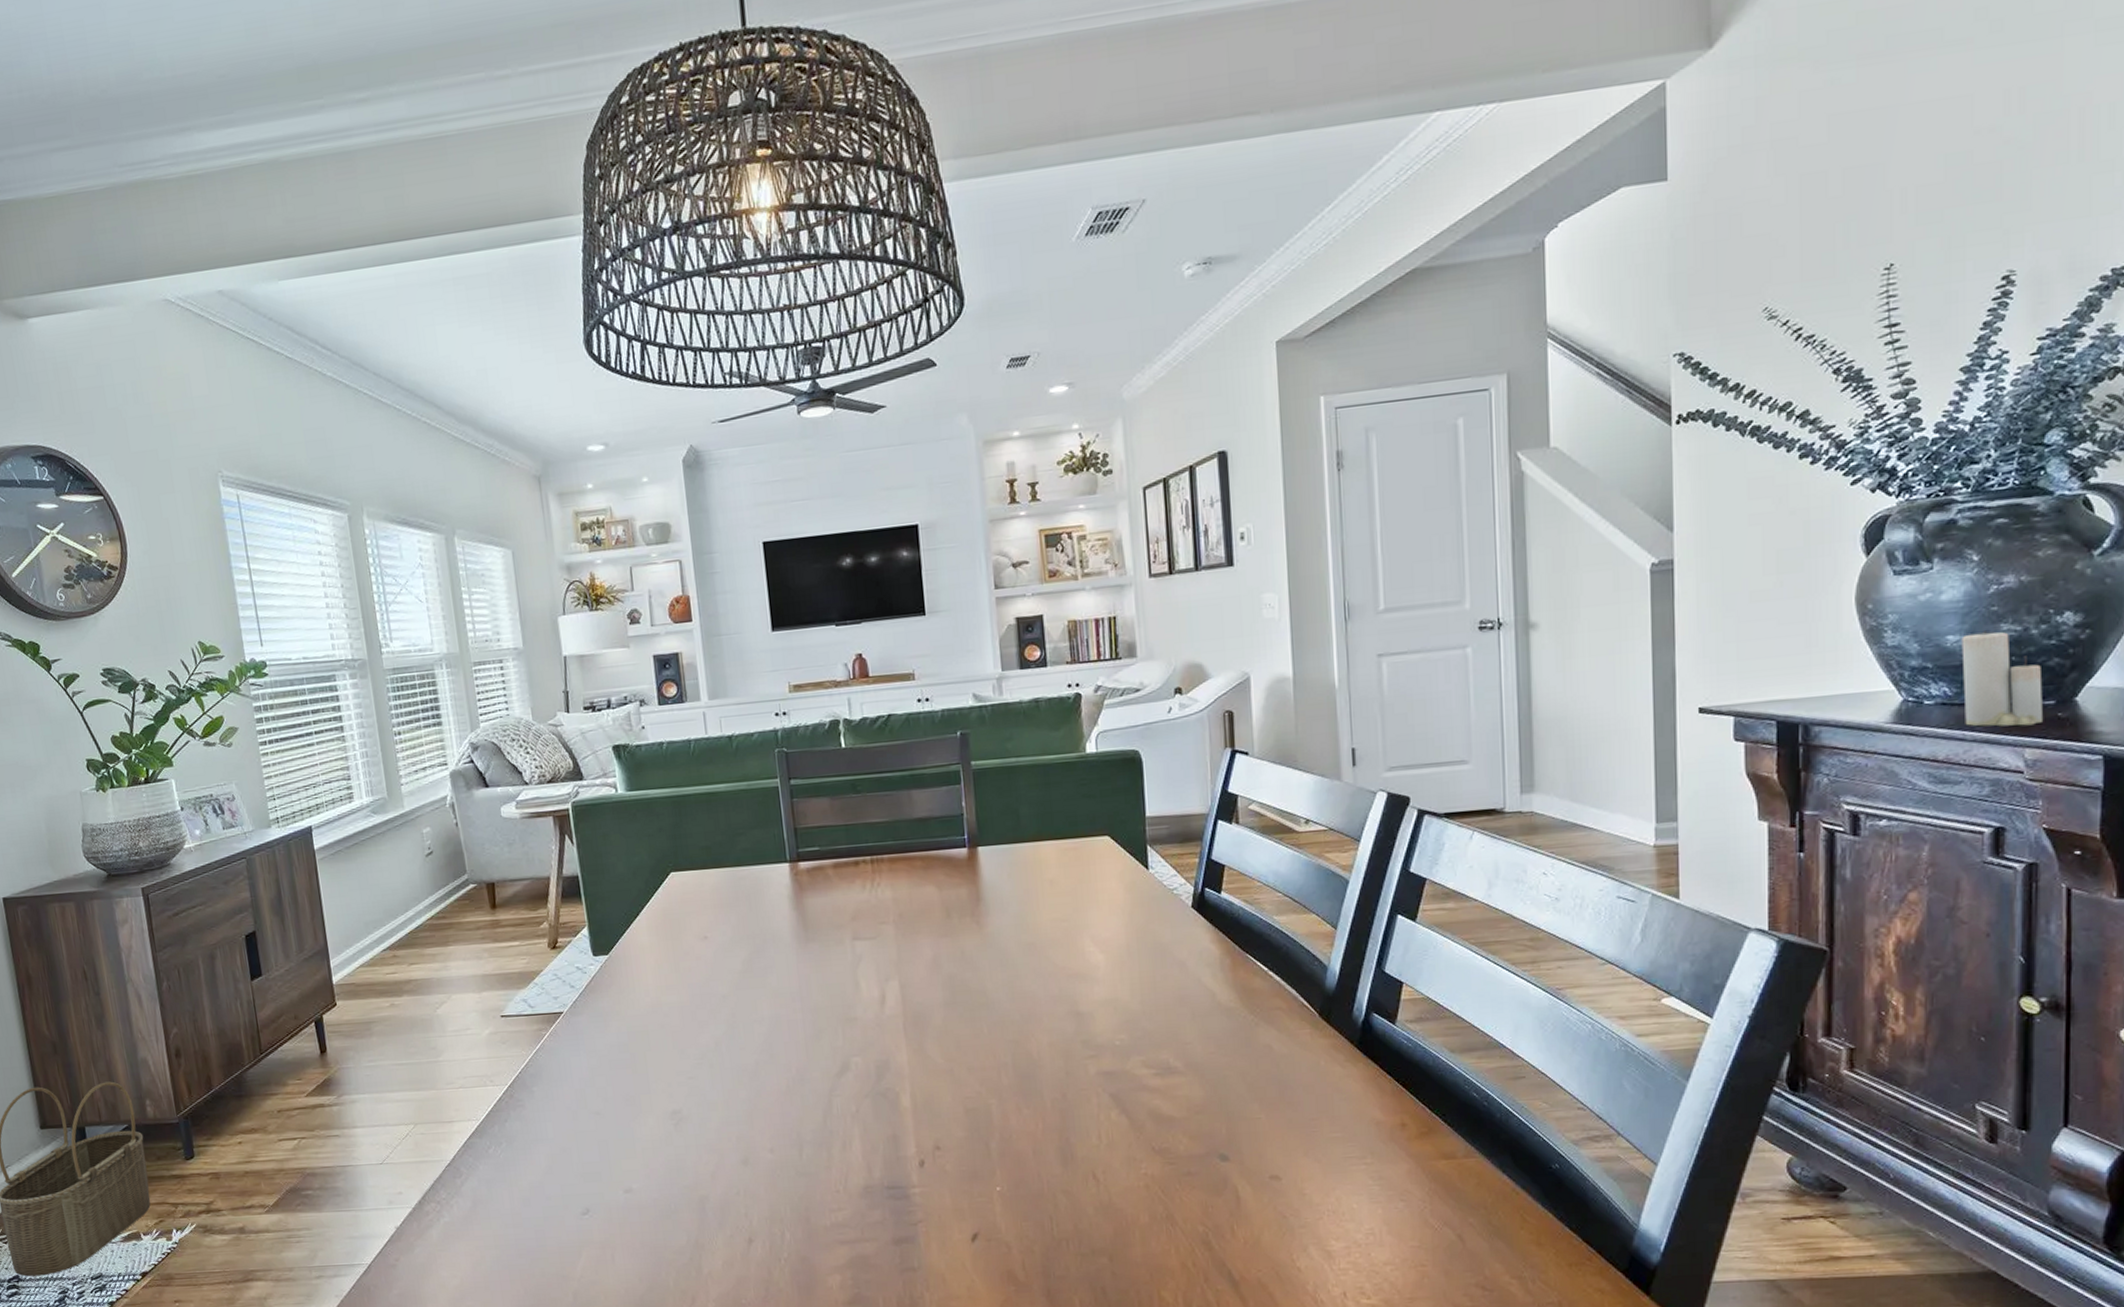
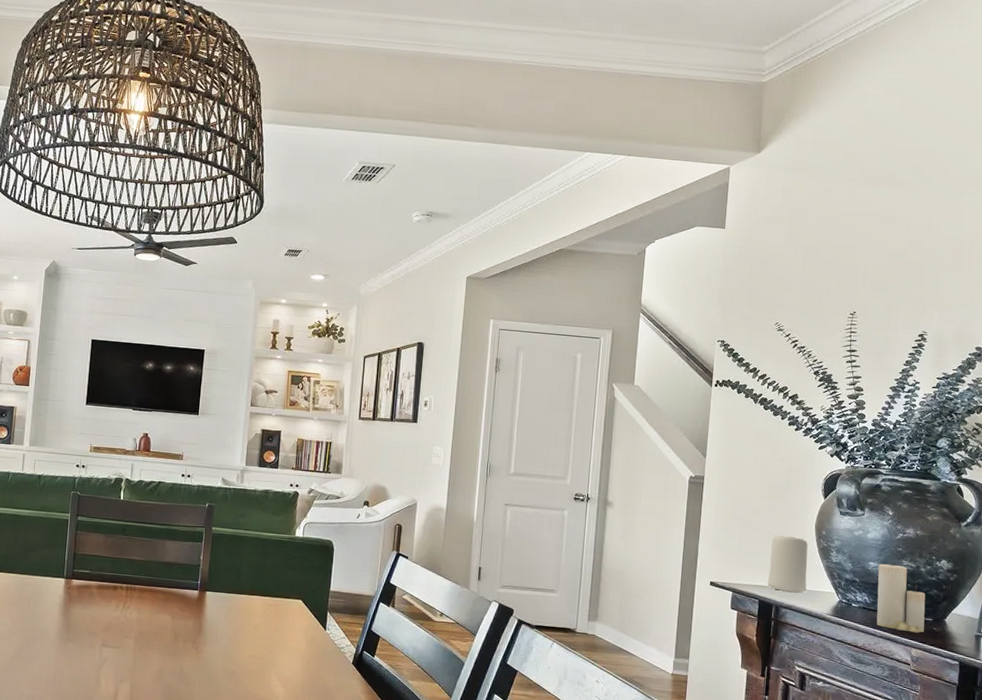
candle: none [1788,620,1850,702] -> present [768,535,808,593]

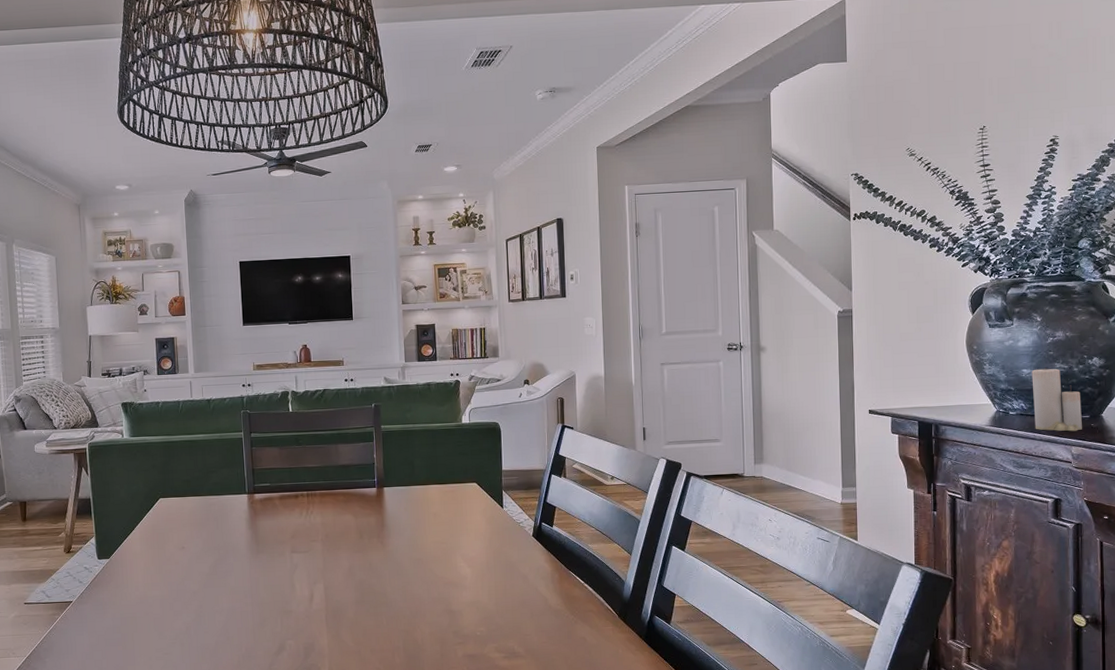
candle: present [768,535,808,593] -> none [925,355,964,410]

